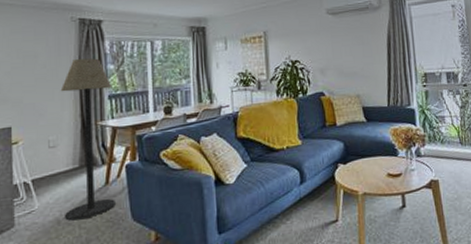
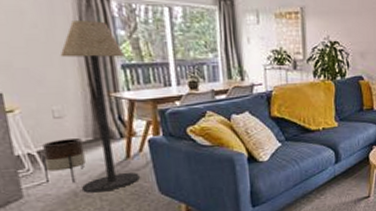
planter: none [34,166,70,212] -> present [41,138,86,183]

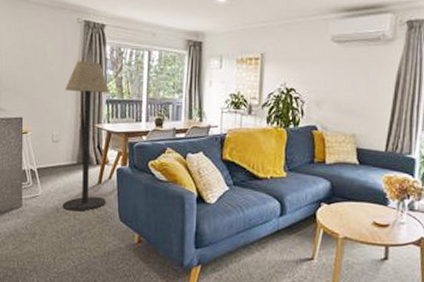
planter: present [41,138,86,183] -> none [38,160,69,200]

